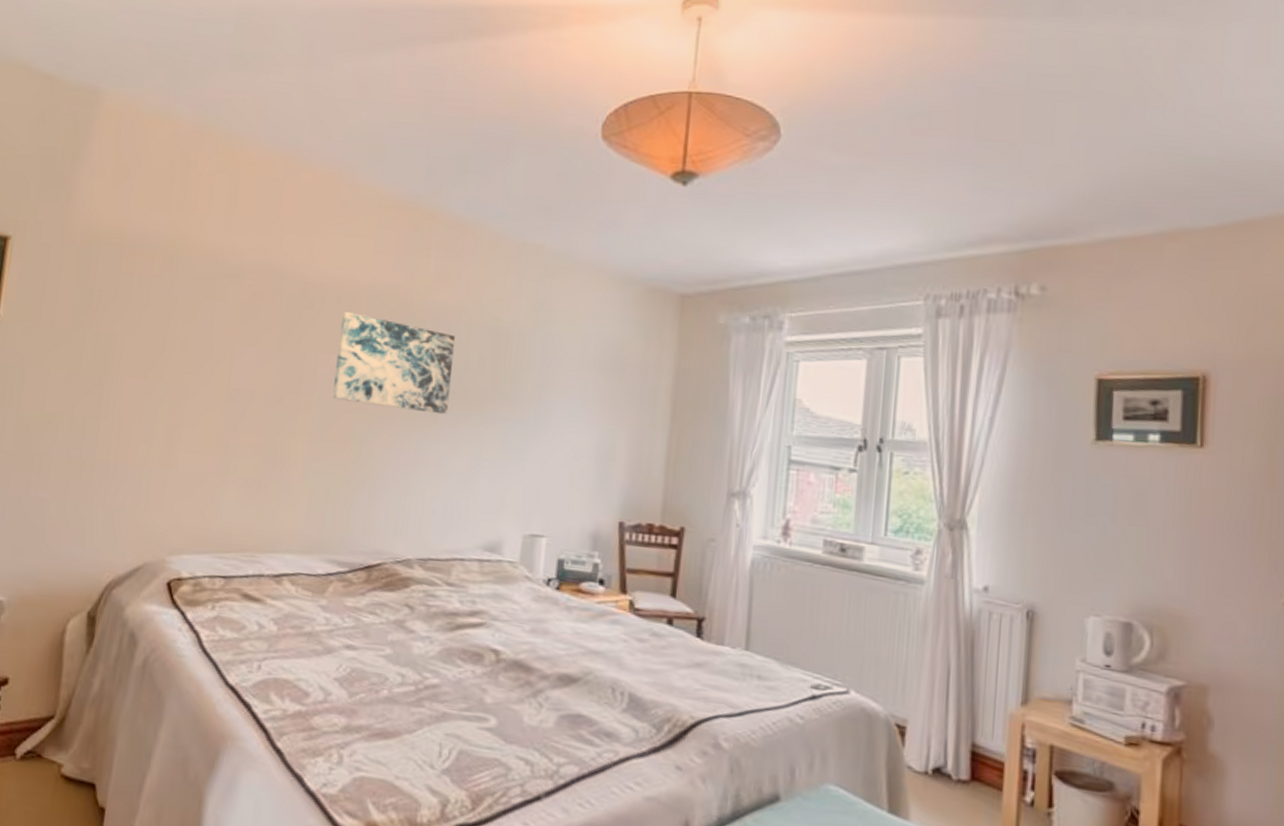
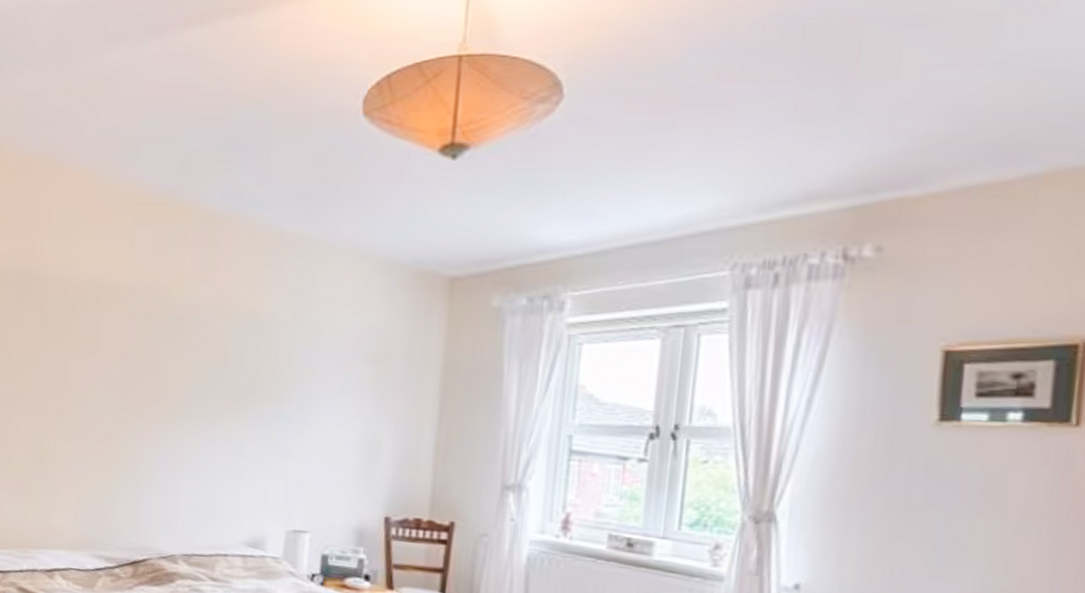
wall art: present [332,311,455,415] -> none [95,311,213,412]

